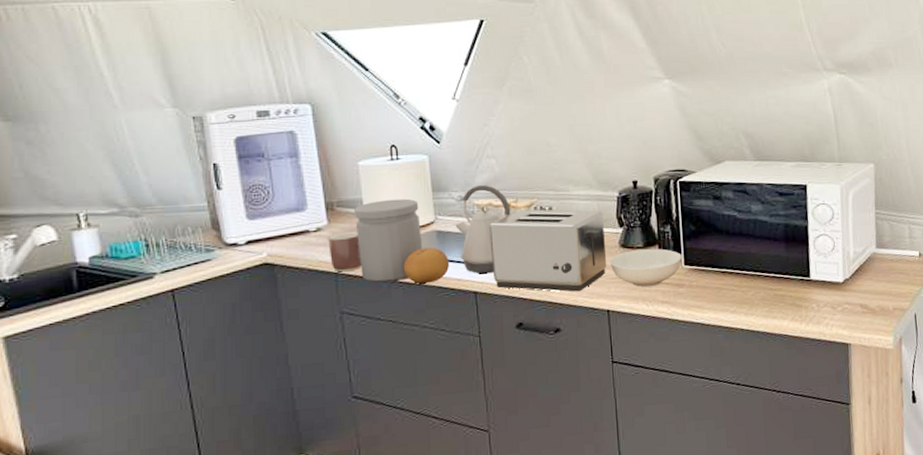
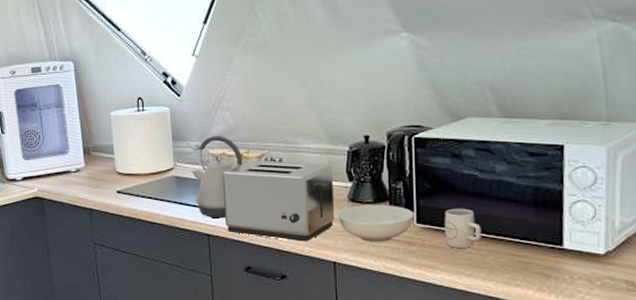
mug: present [328,231,362,272] -> none [85,173,112,209]
jar: present [353,198,423,283] -> none [106,146,163,220]
fruit: present [403,247,450,284] -> none [146,191,186,224]
mug: none [709,247,742,287] -> present [444,208,481,248]

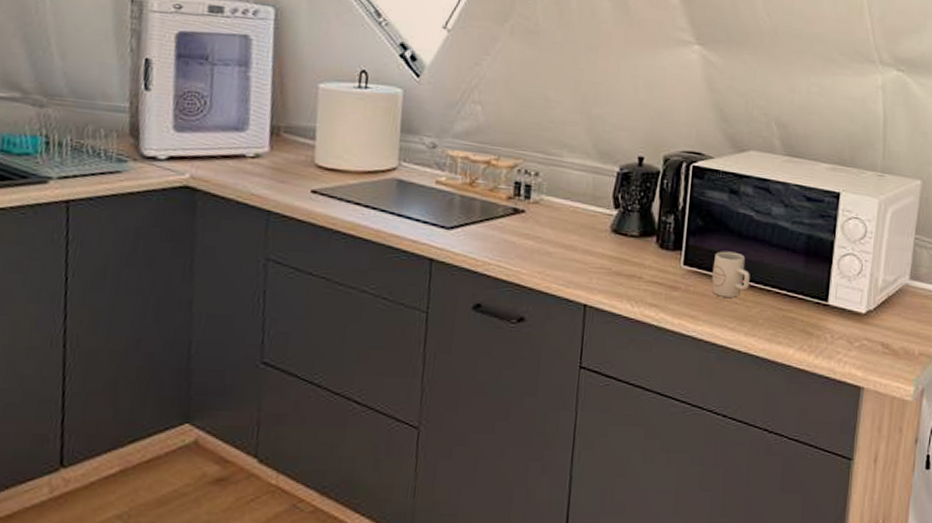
kettle: present [192,136,243,219] -> none [421,133,490,240]
toaster: present [222,160,335,242] -> none [456,170,598,278]
bowl: present [338,205,414,243] -> none [596,238,682,285]

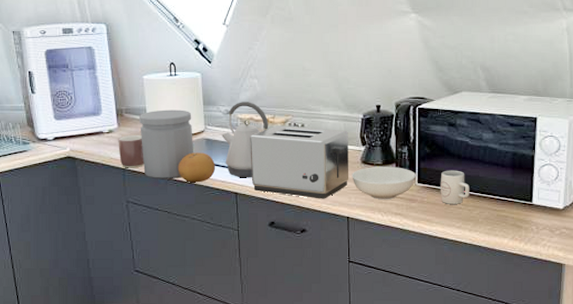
mug: none [264,163,304,212] -> present [118,134,144,168]
jar: none [299,133,382,232] -> present [138,109,194,180]
fruit: none [350,196,407,241] -> present [177,152,216,183]
kettle: none [421,133,490,240] -> present [221,102,269,178]
toaster: none [456,170,598,278] -> present [250,125,349,199]
bowl: none [596,238,682,285] -> present [352,167,416,200]

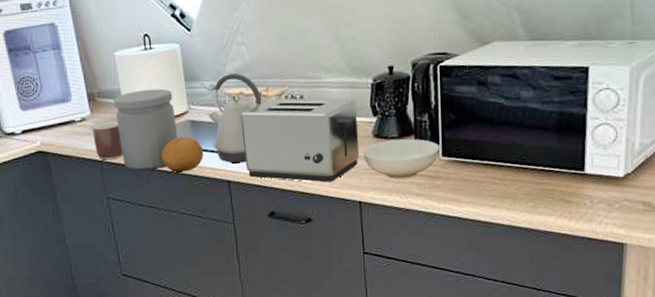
mug: present [440,170,469,204] -> none [469,138,506,180]

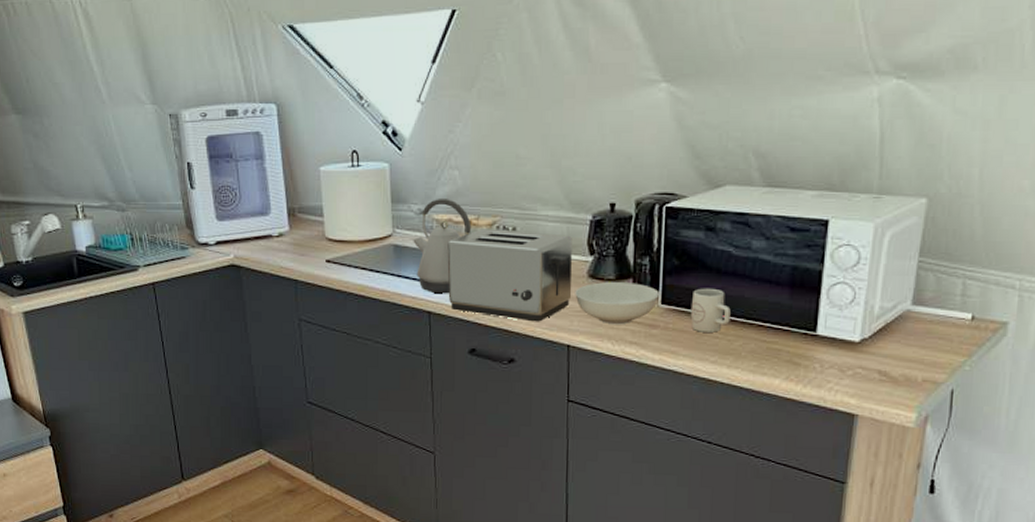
mug: present [92,121,124,161] -> none [289,239,320,280]
jar: present [113,88,179,171] -> none [313,208,380,294]
fruit: present [160,136,204,173] -> none [359,261,405,299]
mug: none [469,138,506,180] -> present [690,288,731,332]

